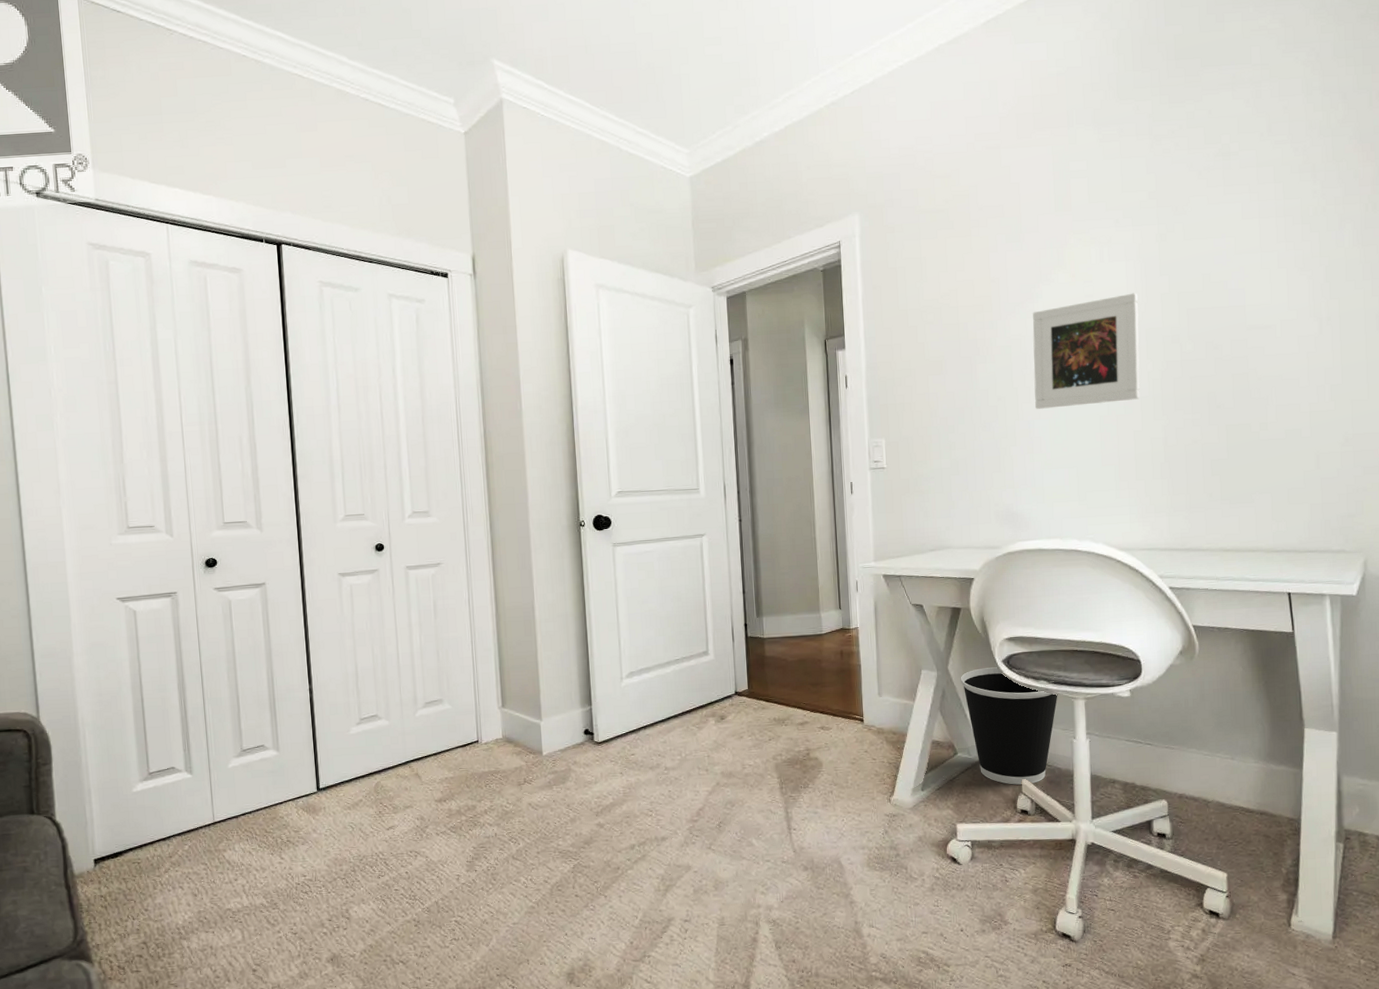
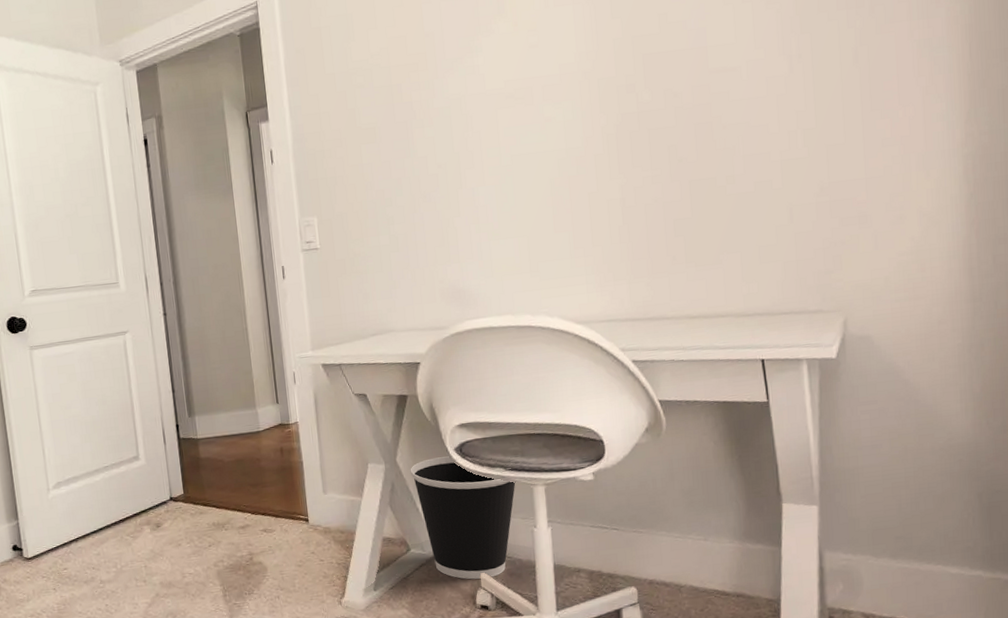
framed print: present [1032,293,1140,409] -> none [472,39,594,175]

